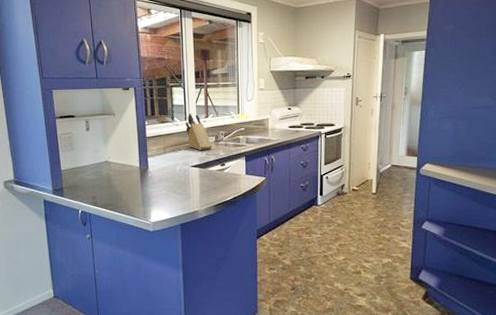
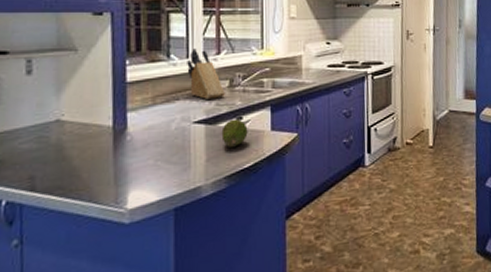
fruit: none [210,165,229,185] -> present [221,119,248,147]

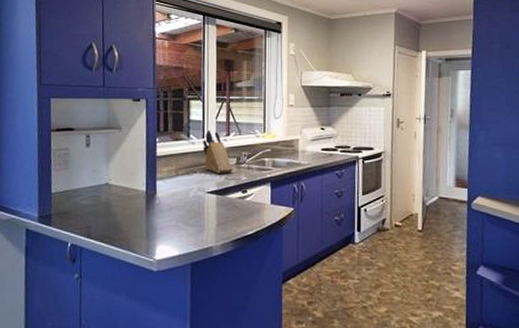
fruit: present [221,119,248,147] -> none [229,192,251,216]

